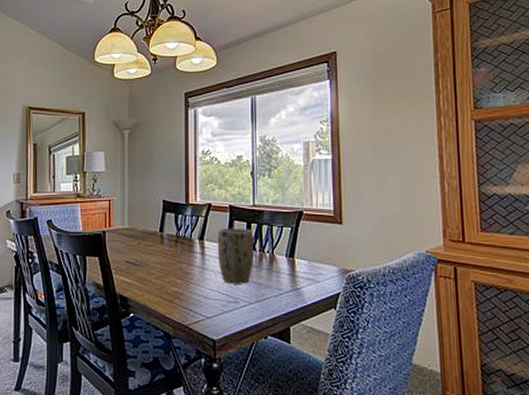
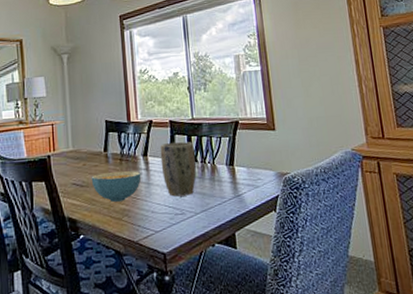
cereal bowl: none [145,252,196,283] -> present [91,170,141,202]

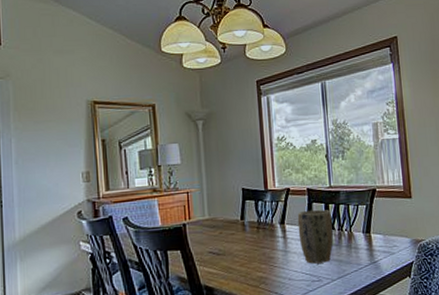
cereal bowl: present [91,170,141,202] -> none [228,238,279,270]

